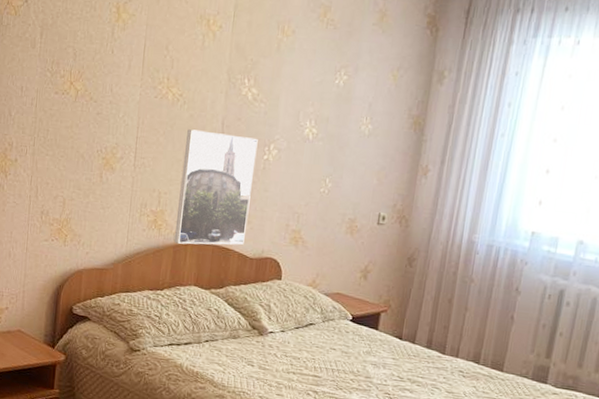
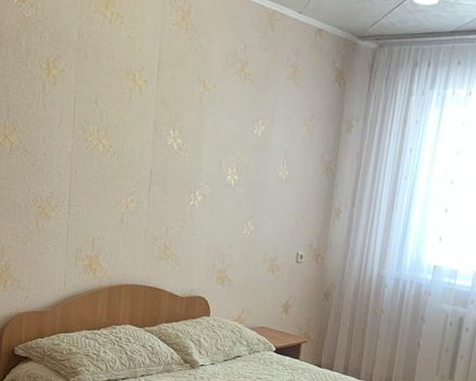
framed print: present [174,129,258,245] -> none [108,178,184,286]

